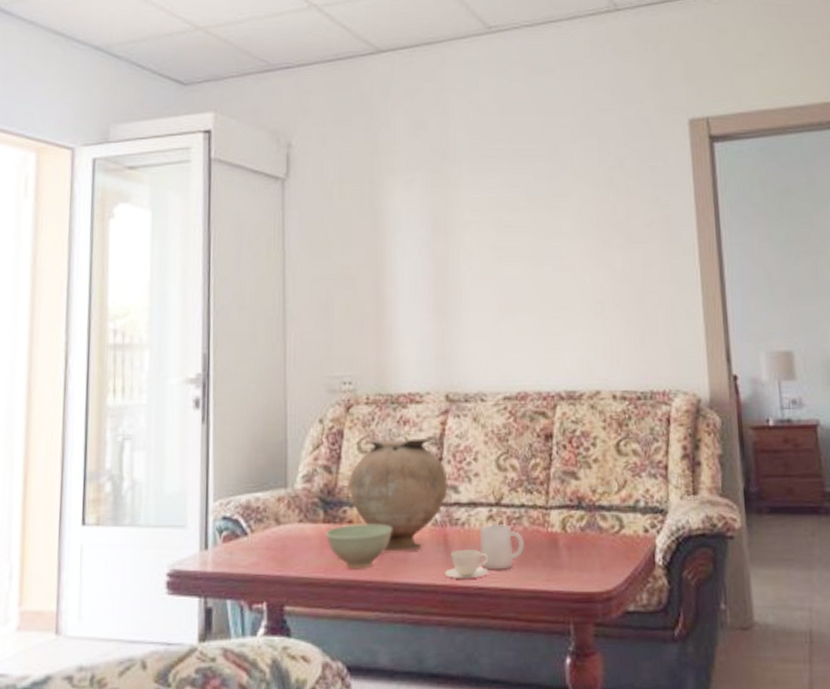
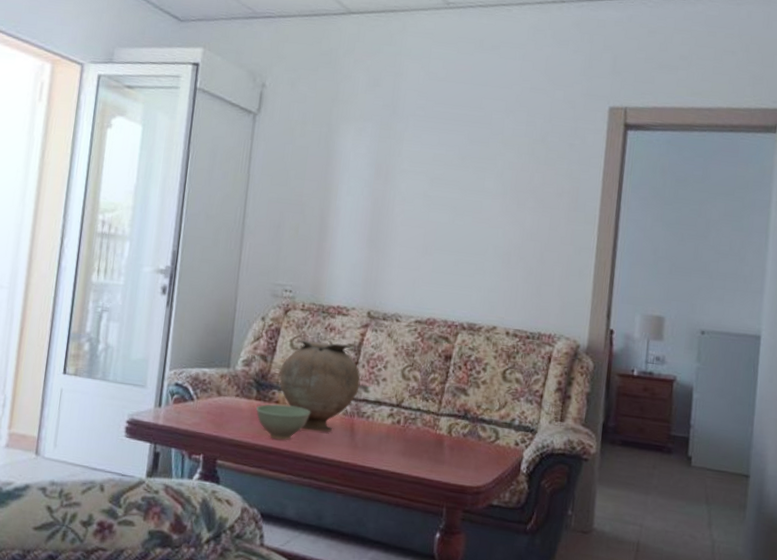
teacup: present [444,550,489,579] -> none [347,437,385,461]
mug: present [480,524,524,570] -> none [378,420,416,458]

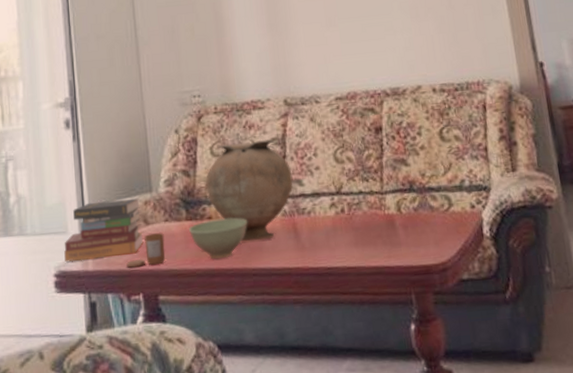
books: none [138,364,217,419] -> present [64,198,144,262]
candle: none [193,404,233,432] -> present [126,232,165,268]

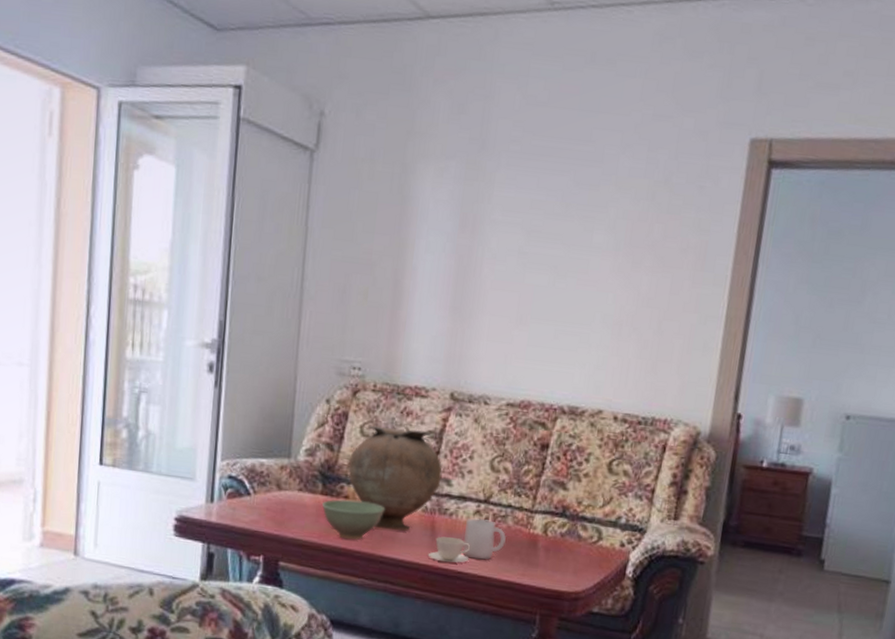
books: present [64,198,144,262] -> none [188,454,276,516]
candle: present [126,232,165,268] -> none [251,499,295,531]
teacup: none [296,234,336,262] -> present [427,536,471,564]
mug: none [324,210,365,252] -> present [463,518,506,560]

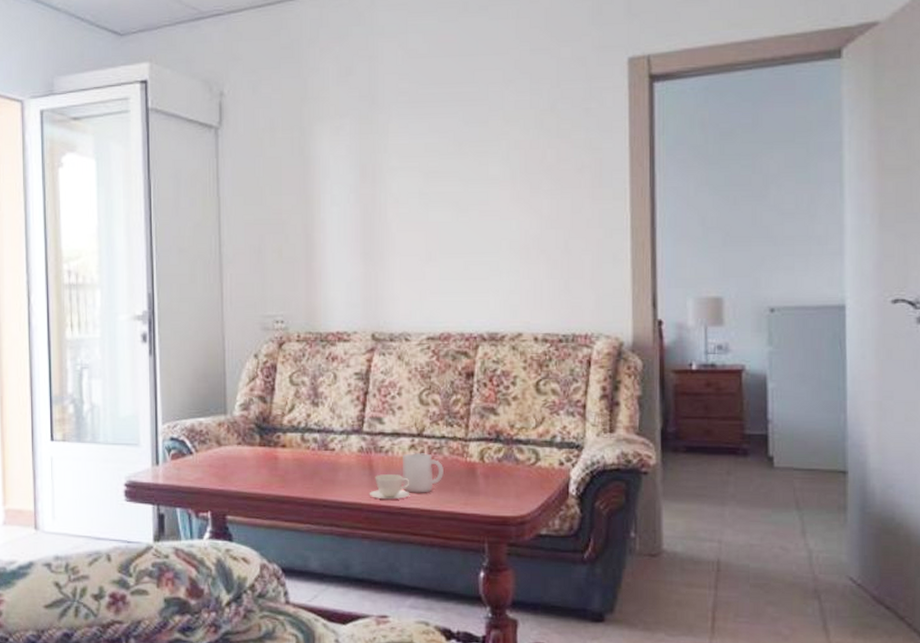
bowl: present [321,499,386,541] -> none [261,448,323,487]
vase: present [347,426,443,531] -> none [281,373,373,474]

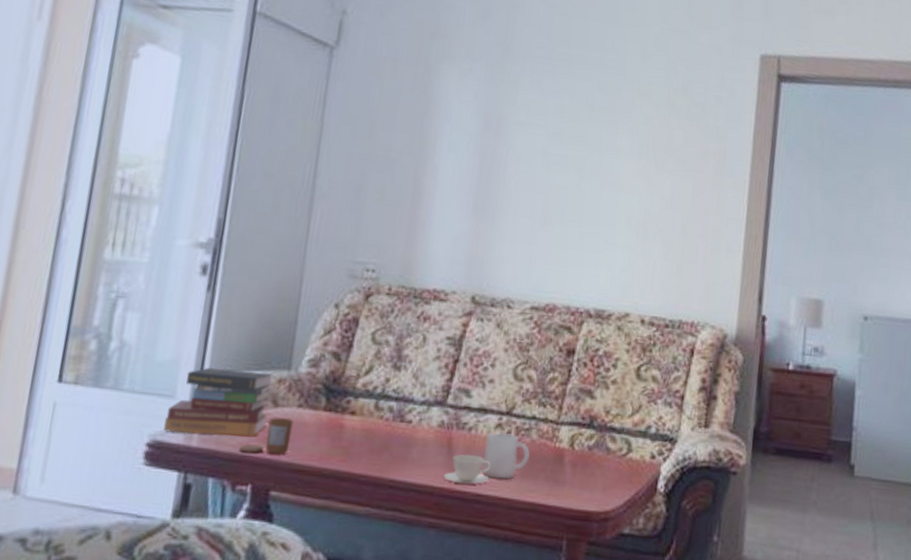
books: none [135,418,215,473] -> present [164,367,273,437]
candle: none [196,454,236,486] -> present [239,417,294,454]

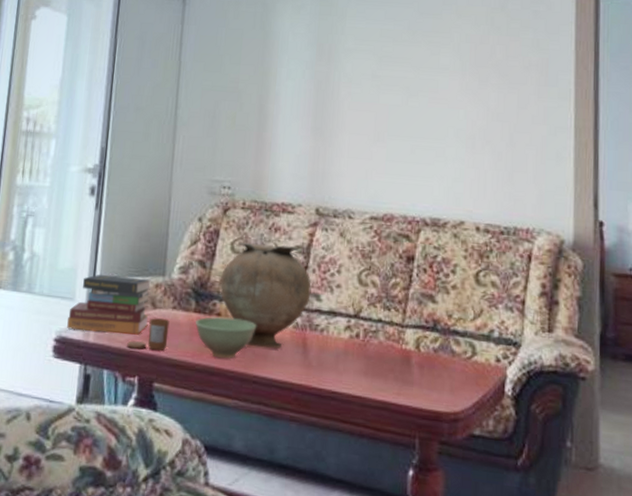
bowl: none [324,415,397,463] -> present [195,316,257,360]
vase: none [356,332,462,450] -> present [219,242,312,349]
teacup: present [443,454,492,485] -> none [300,354,344,383]
mug: present [482,432,530,479] -> none [336,334,378,378]

